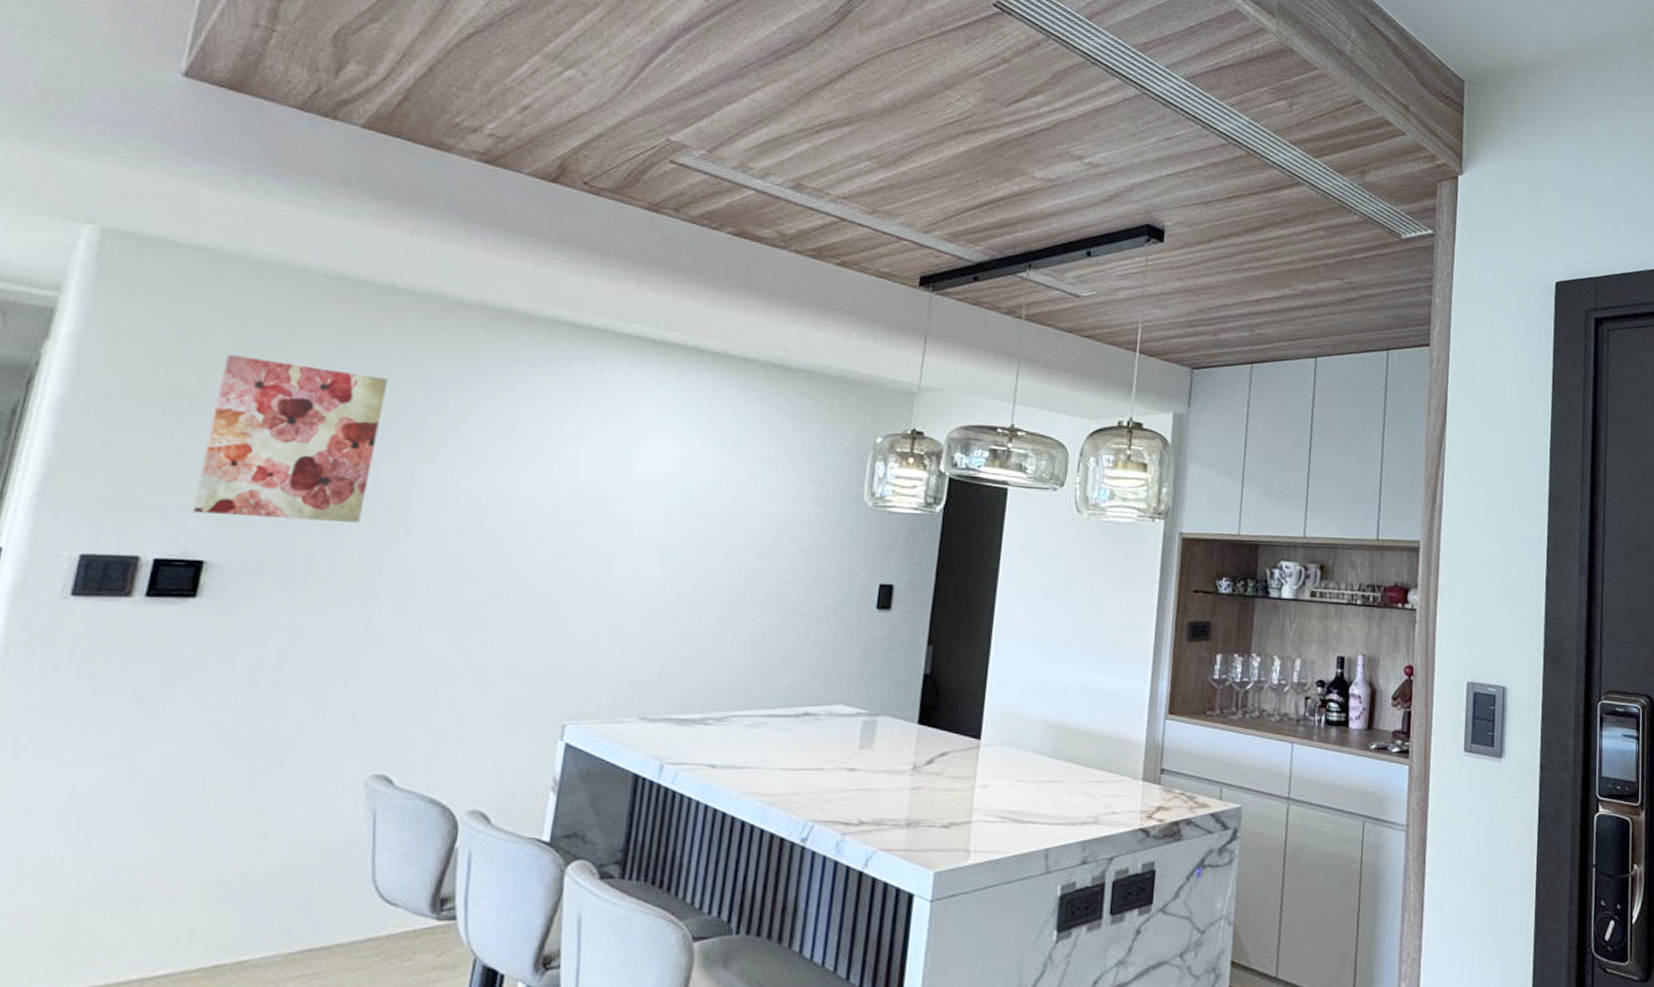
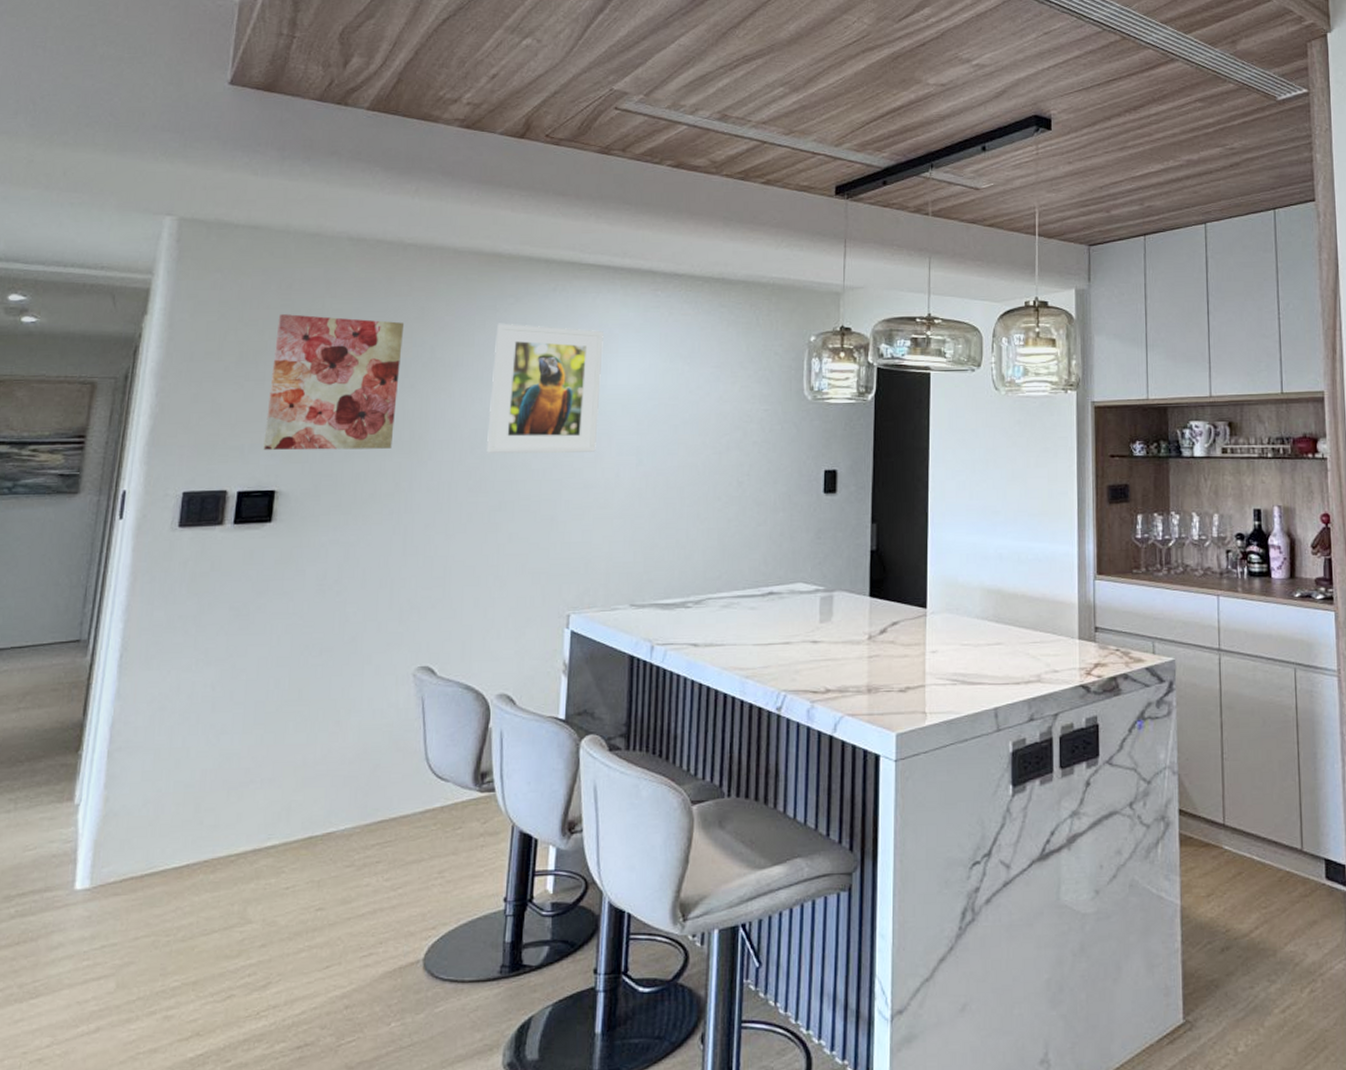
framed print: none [479,390,635,545] -> present [487,323,604,454]

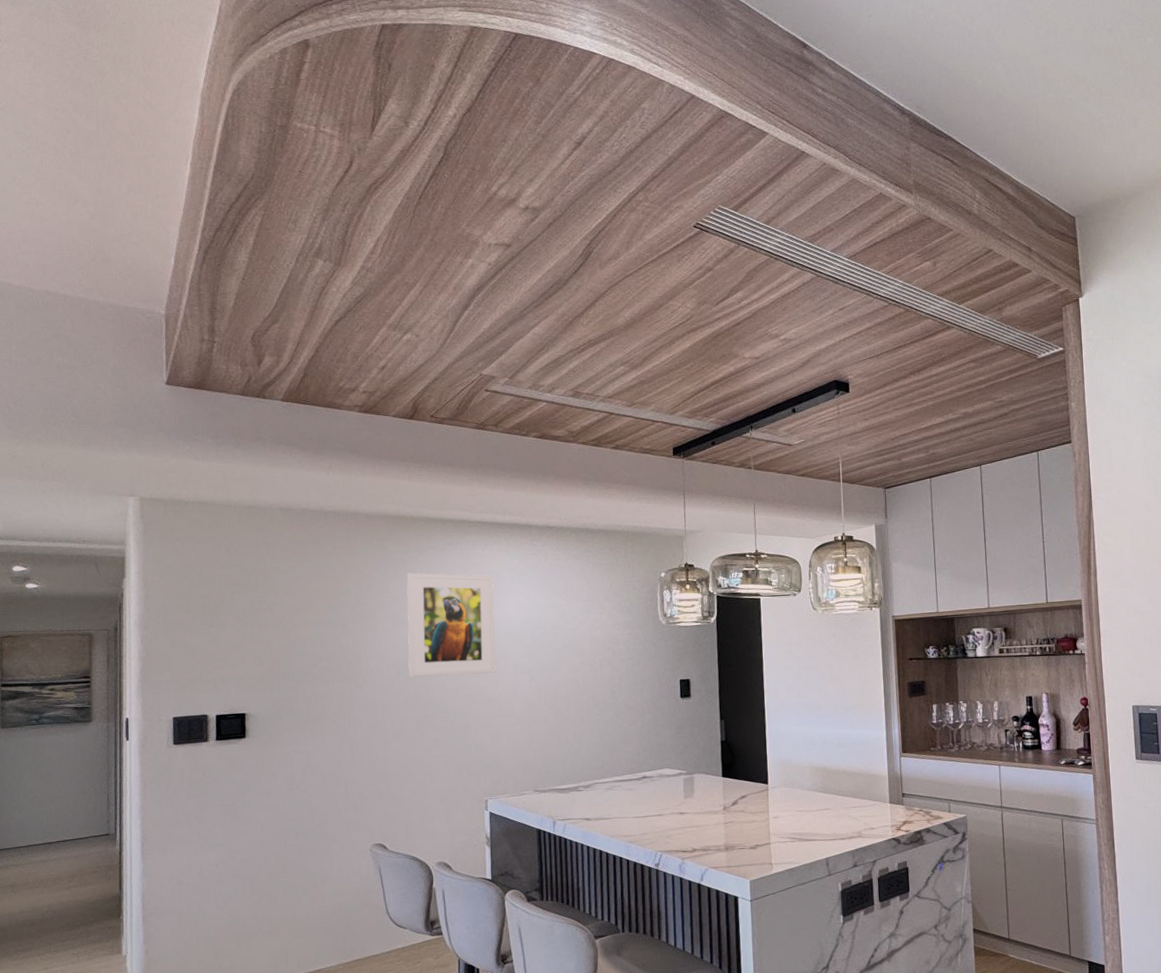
wall art: present [263,314,405,450] -> none [231,572,334,682]

